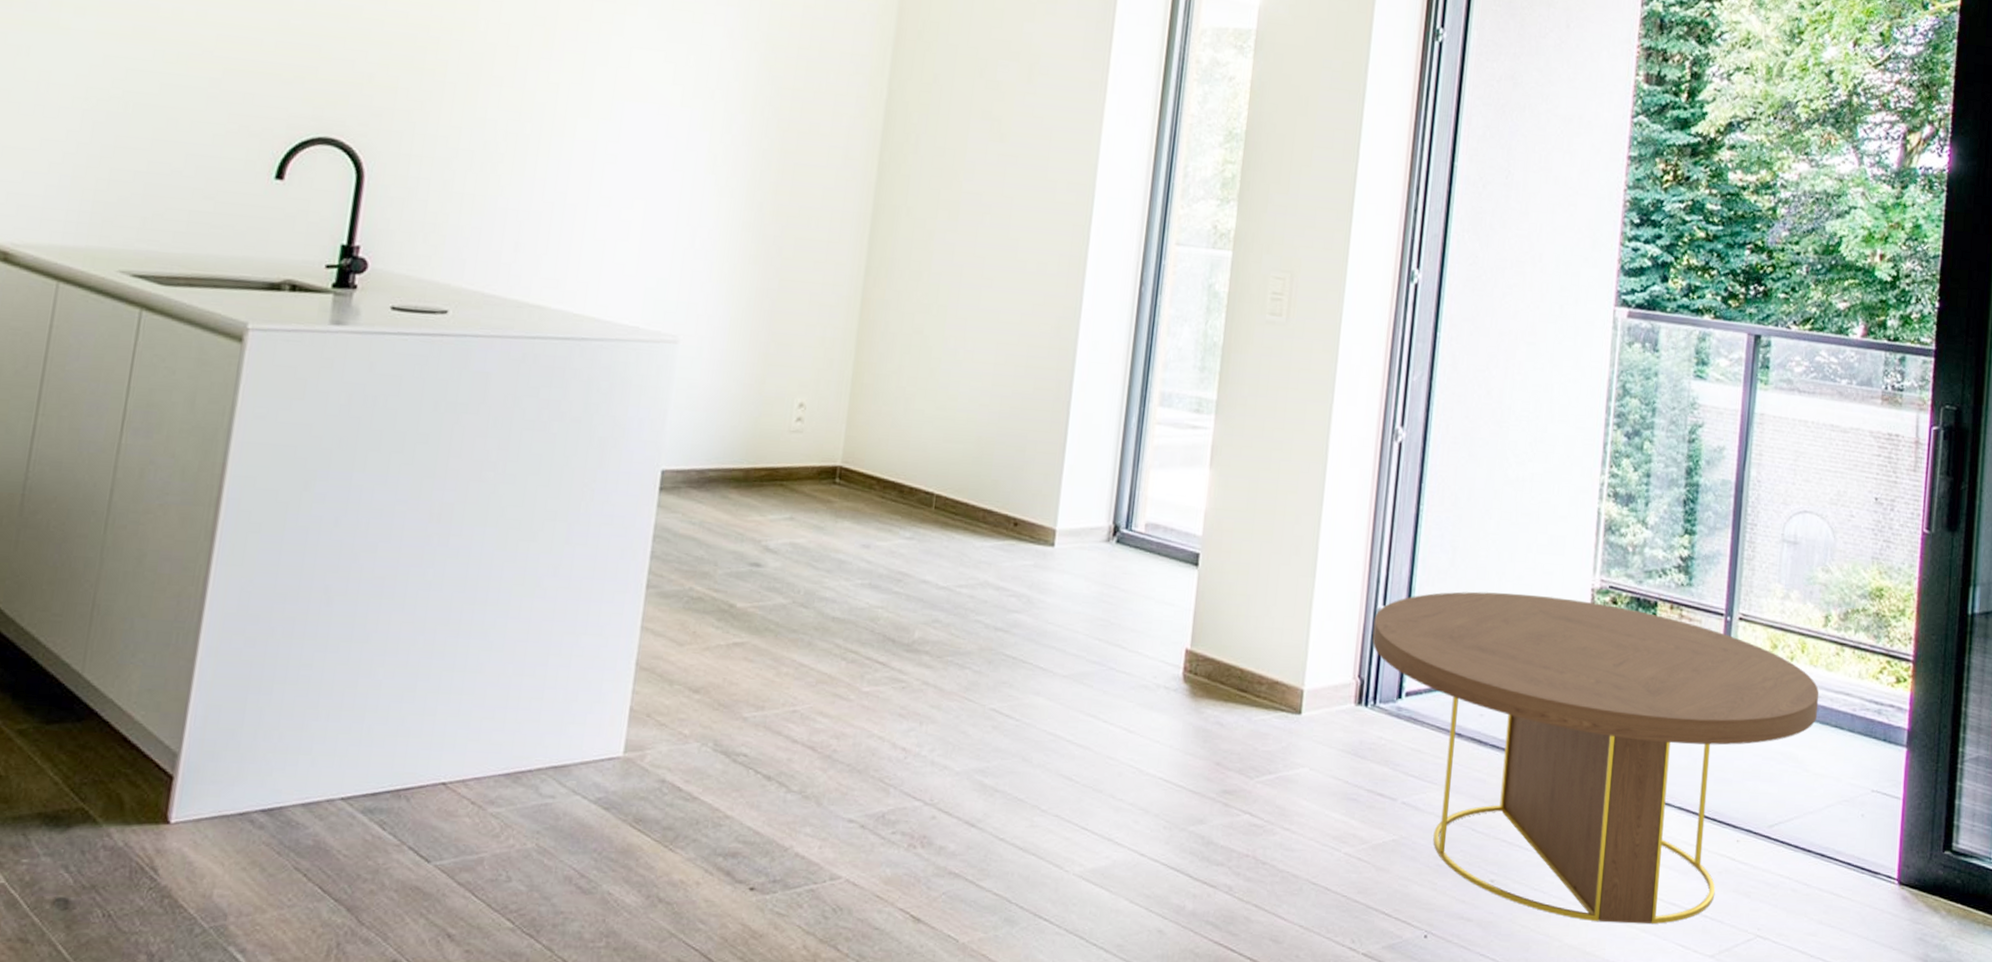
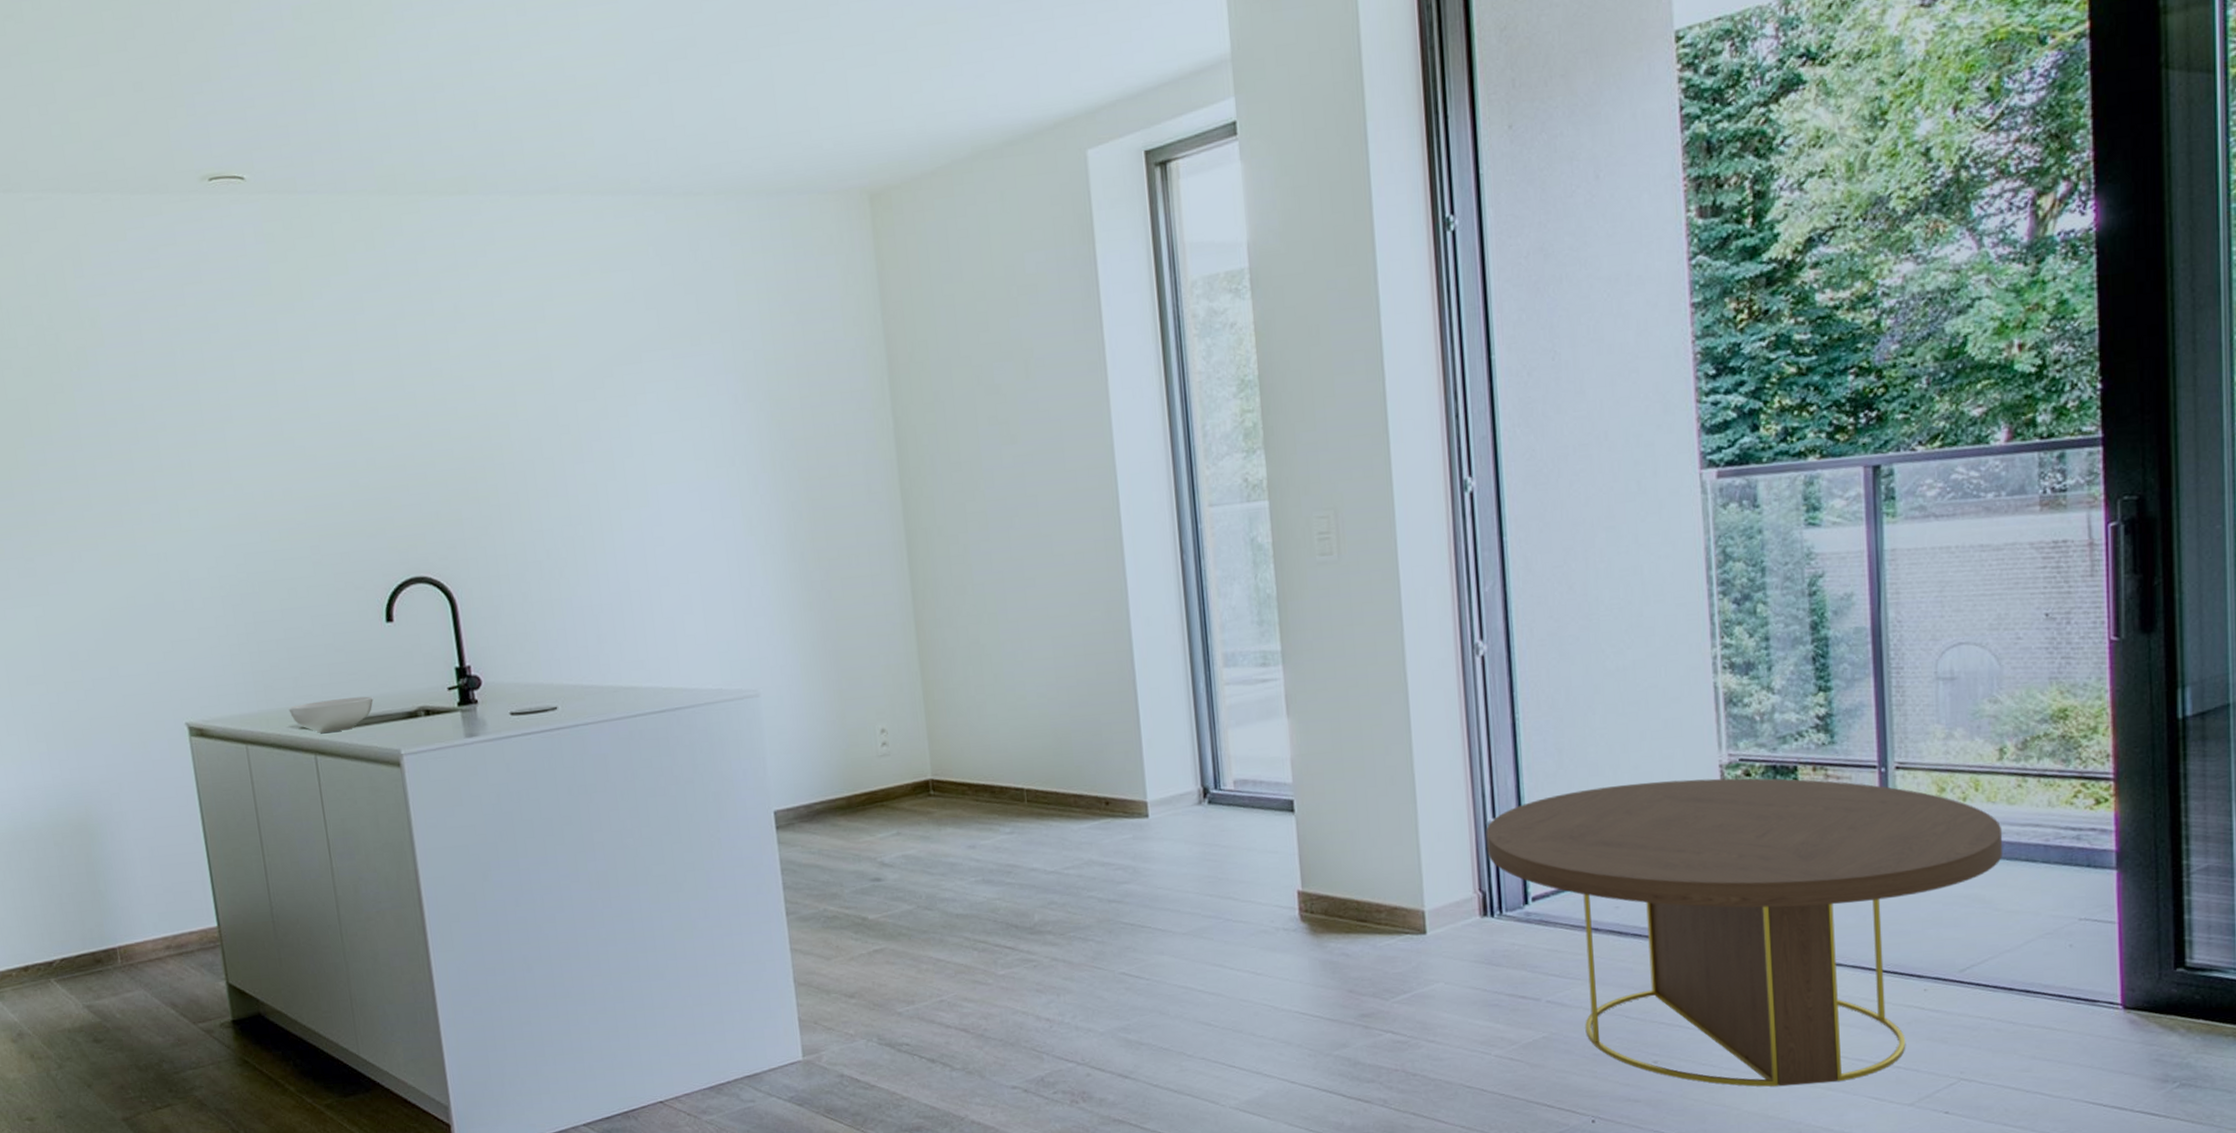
bowl: none [124,248,234,289] -> present [288,696,374,733]

